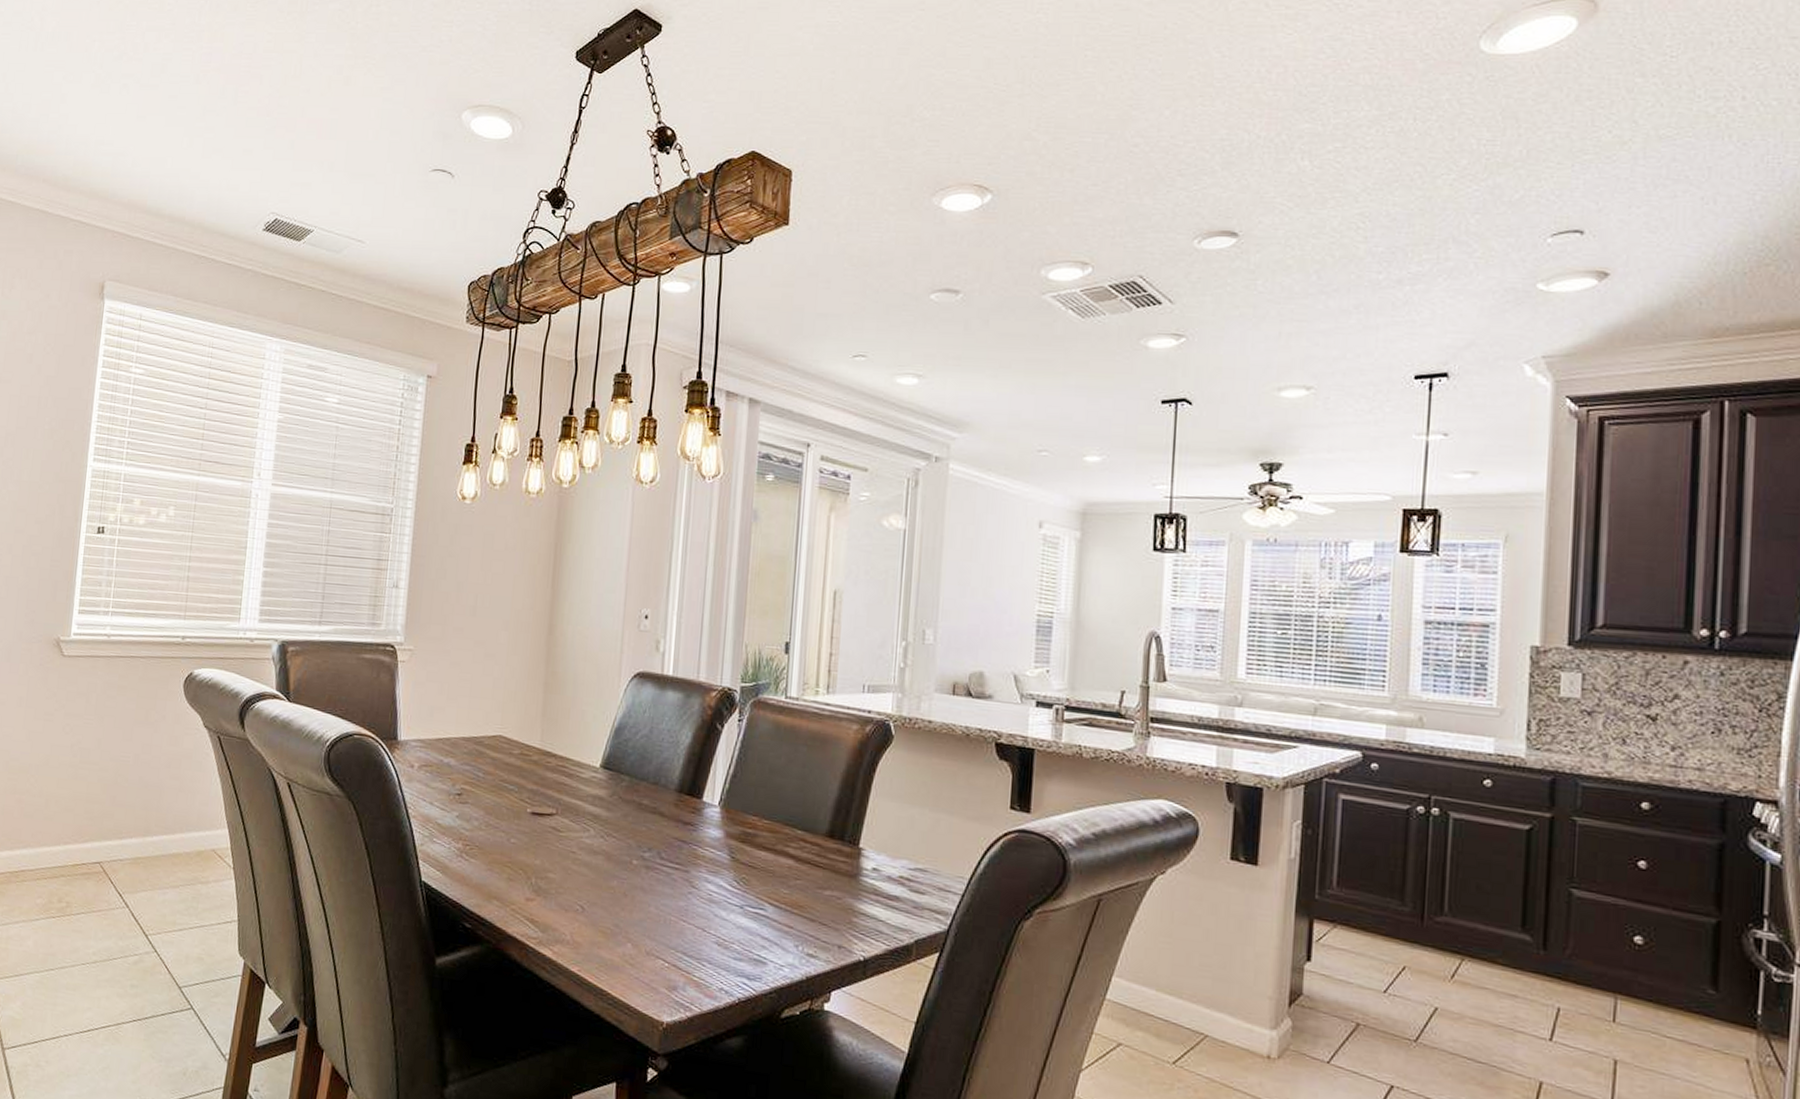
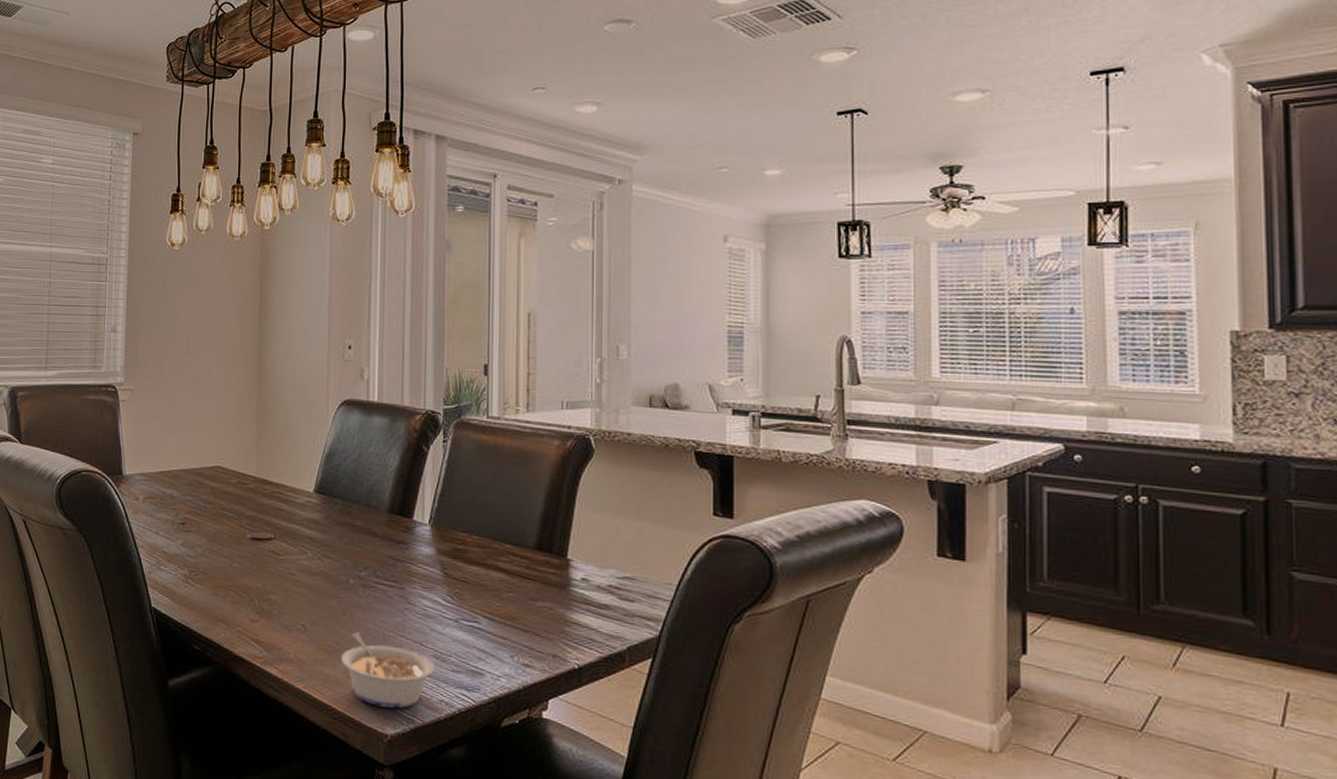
legume: none [618,915,716,996] -> present [340,632,434,709]

